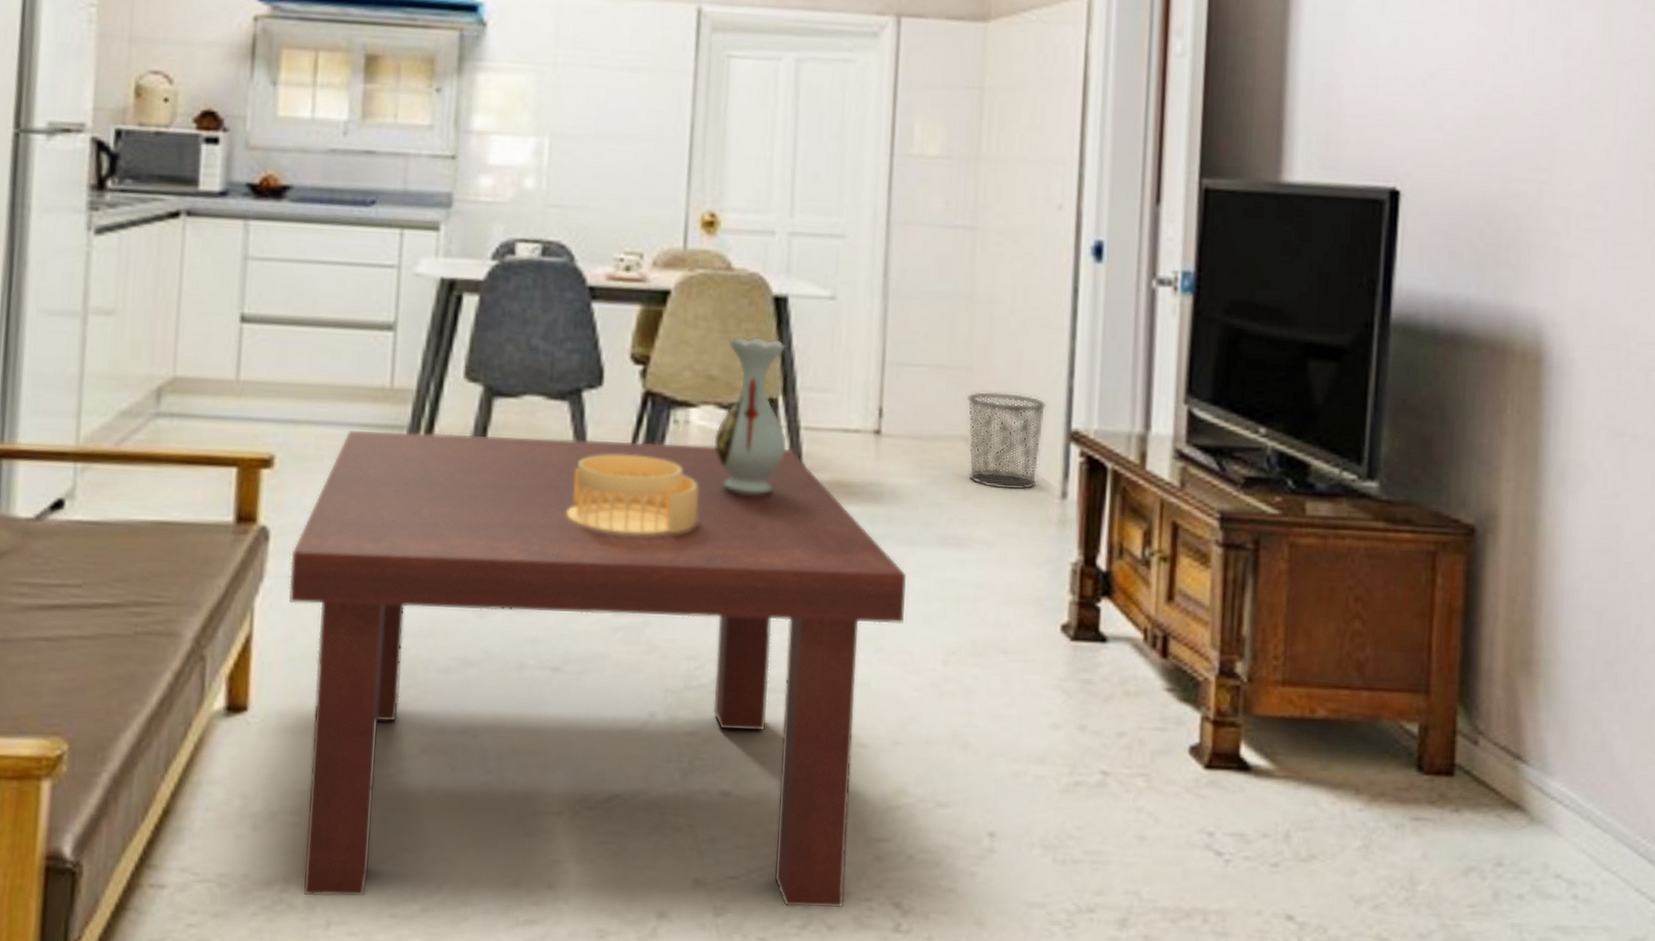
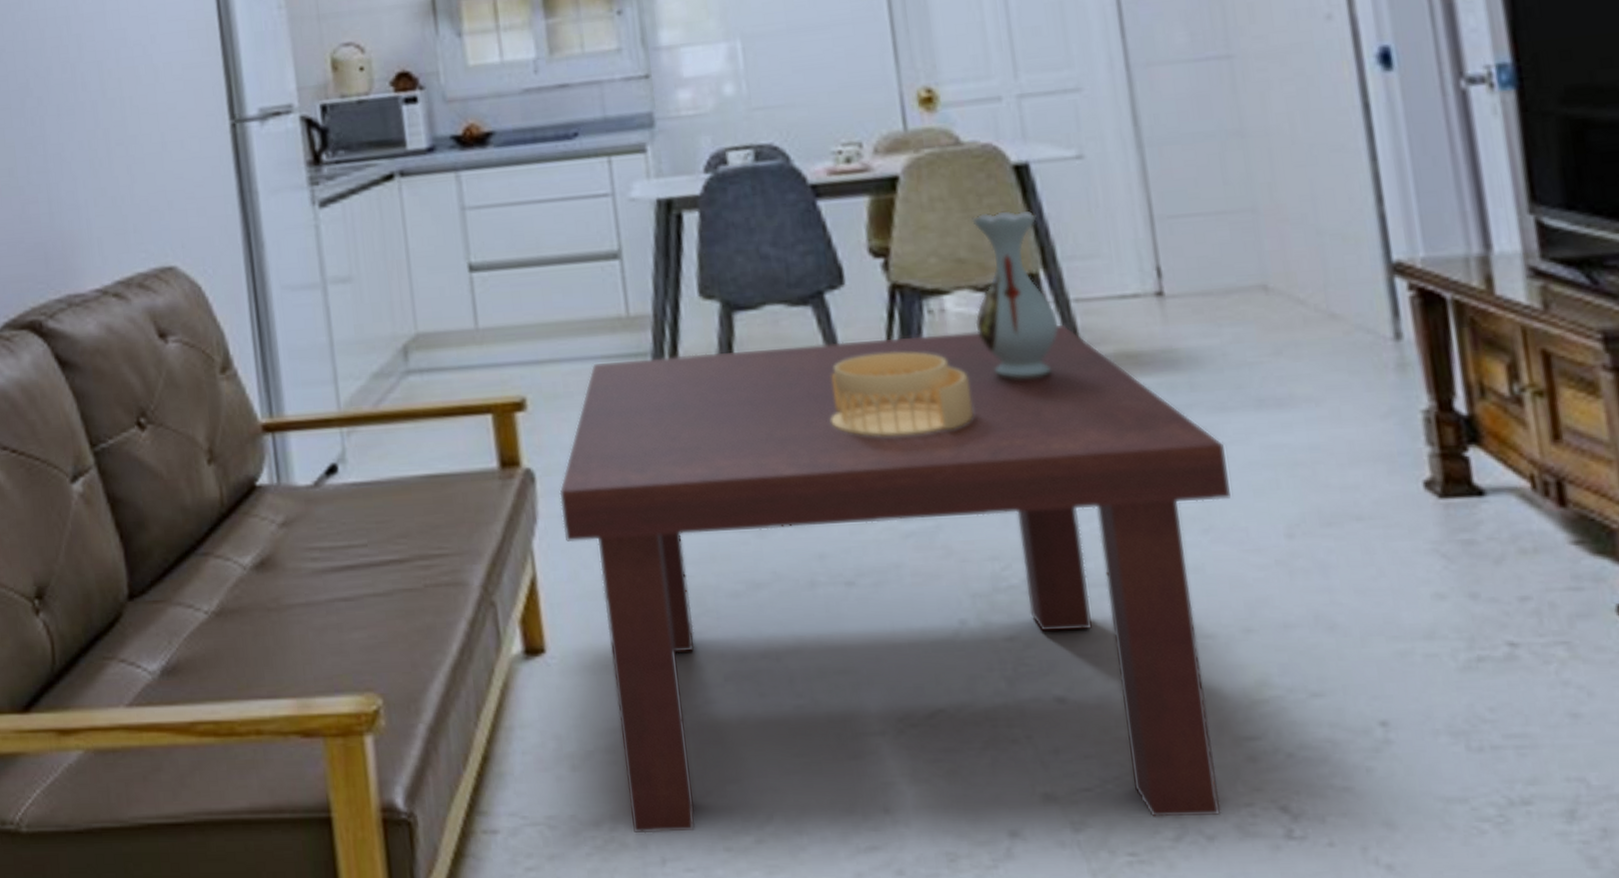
waste bin: present [967,391,1046,491] -> none [1258,229,1362,339]

